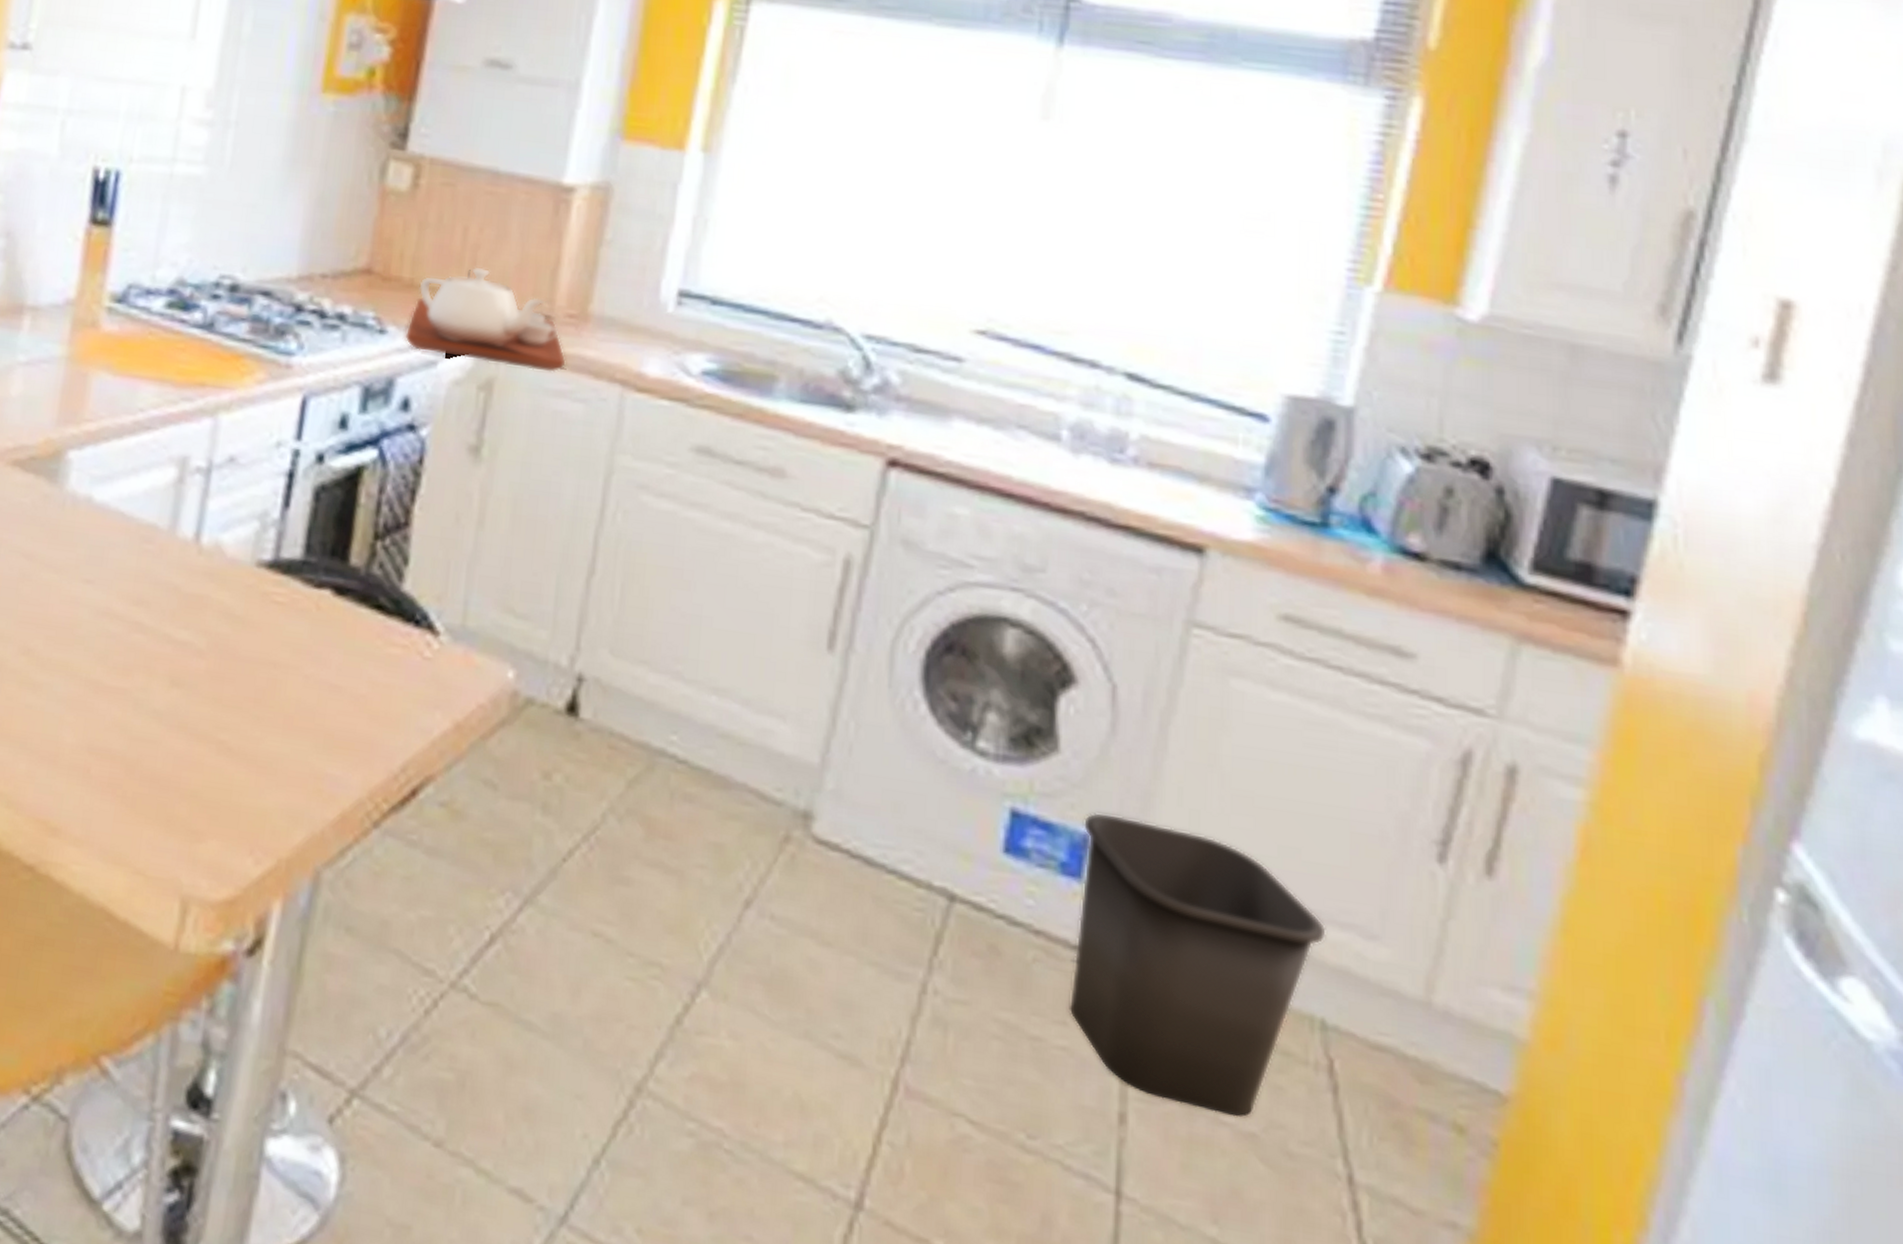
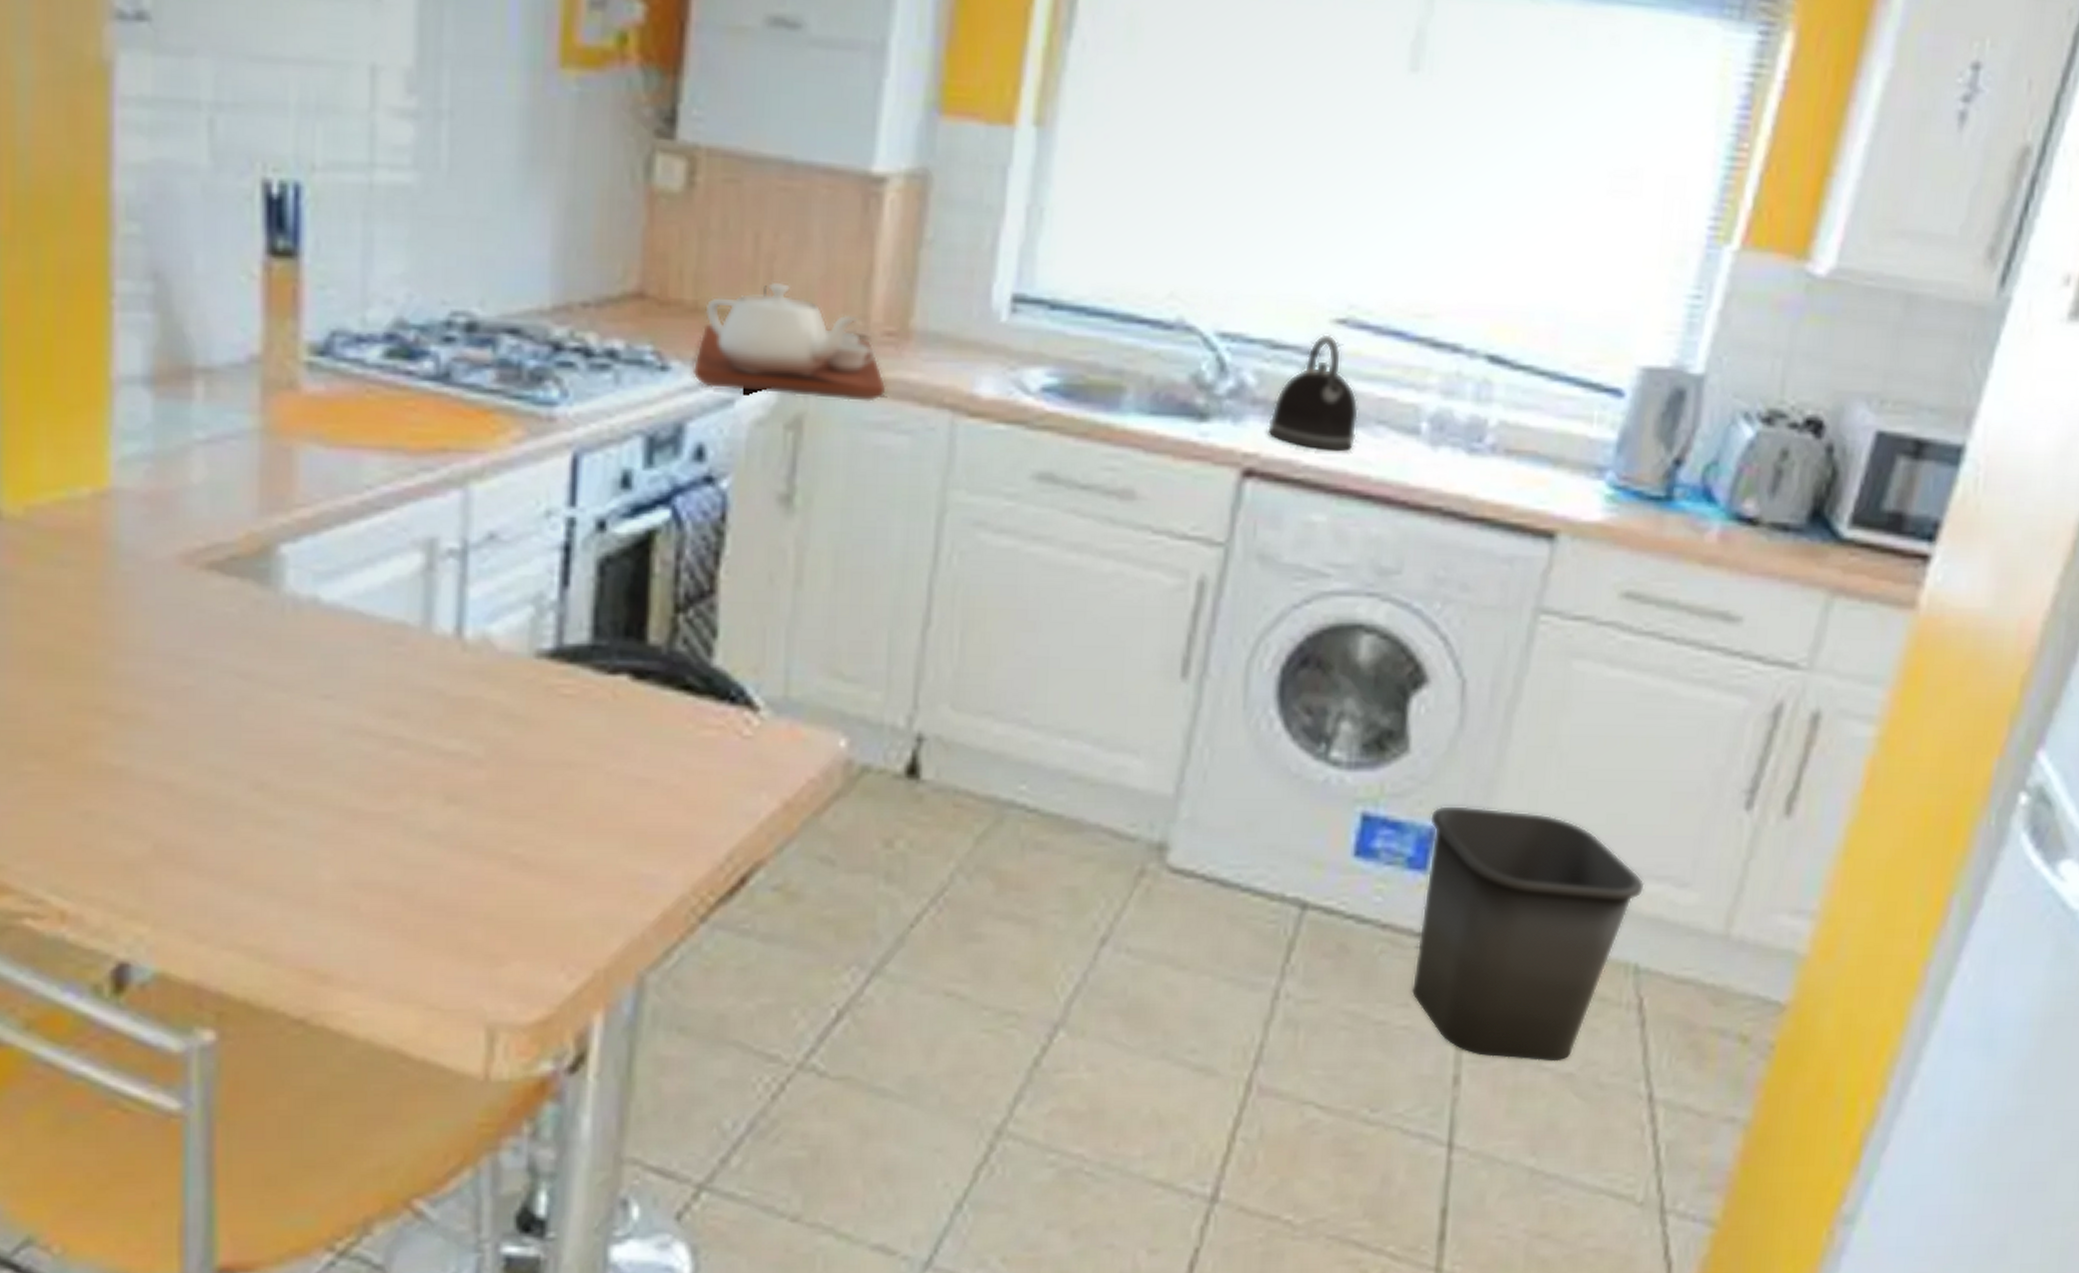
kettle: none [911,342,999,452] -> present [1267,334,1359,452]

